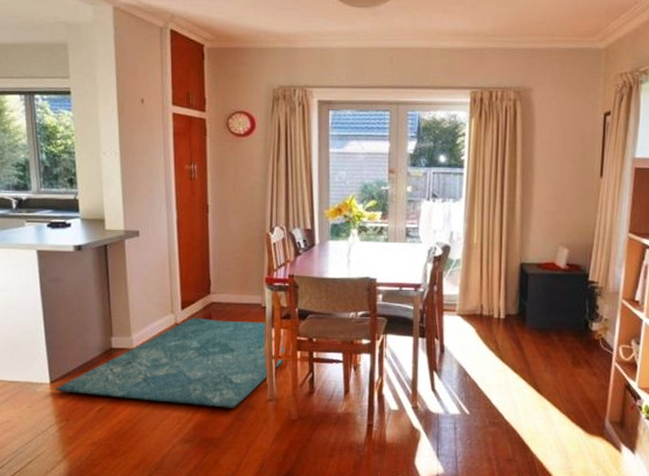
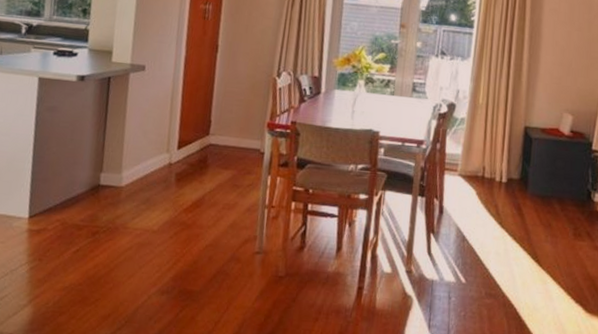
rug: present [55,317,285,408] -> none [33,158,280,259]

